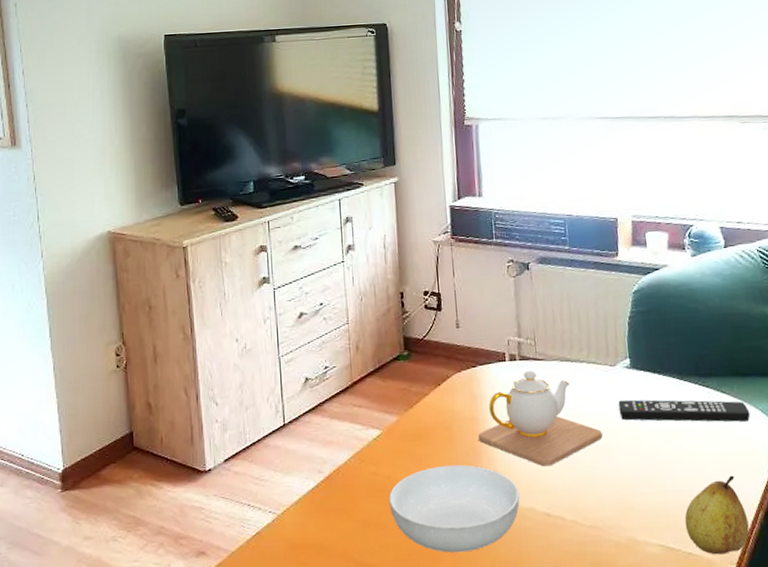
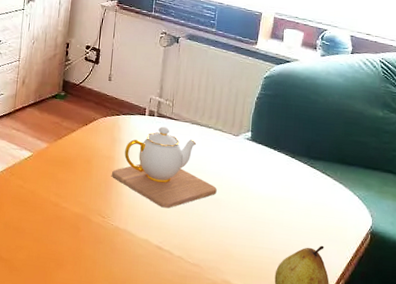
serving bowl: present [389,464,520,553] -> none [29,190,139,265]
remote control: present [618,399,750,422] -> none [235,165,348,203]

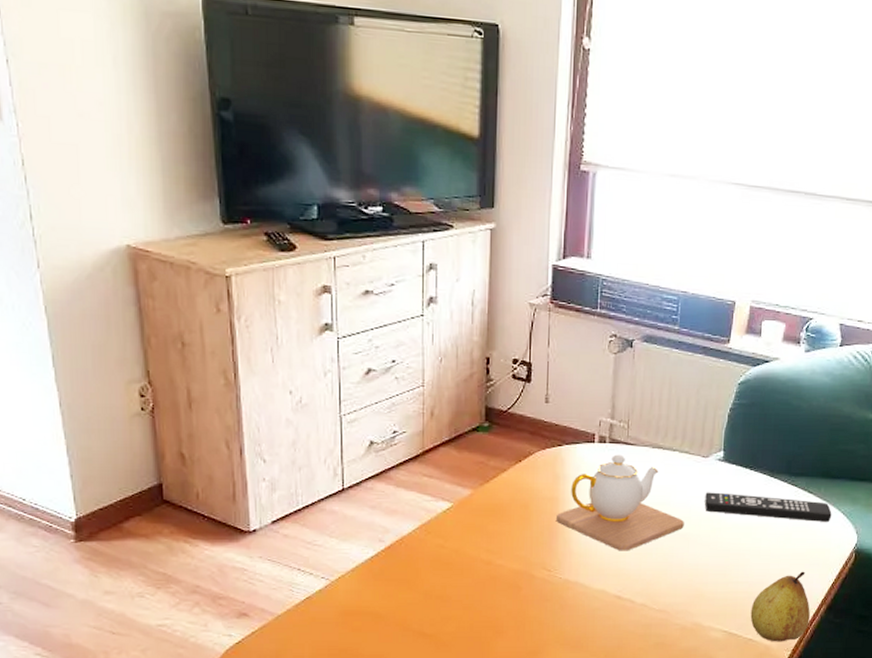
remote control: none [235,165,348,203] -> present [705,492,832,522]

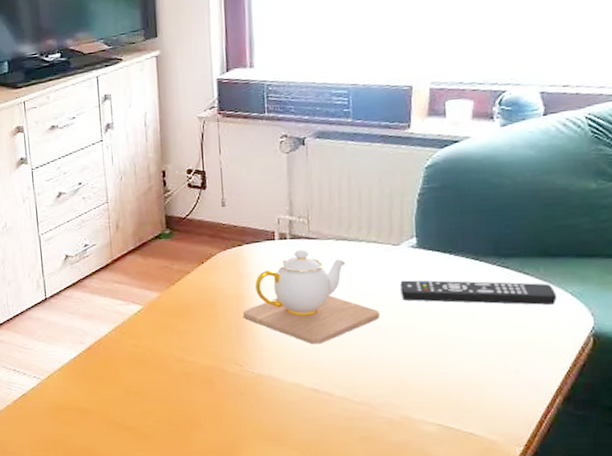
fruit: present [750,571,810,642] -> none [468,359,543,437]

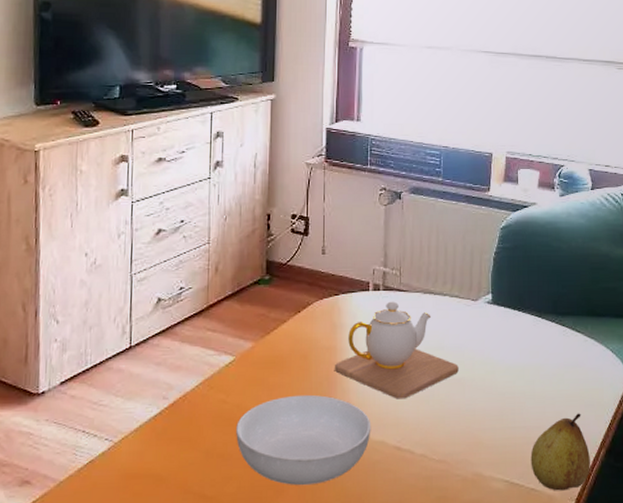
serving bowl: none [150,340,286,422] -> present [236,394,371,486]
remote control: present [400,280,557,305] -> none [477,335,601,361]
fruit: none [468,359,543,437] -> present [530,413,590,491]

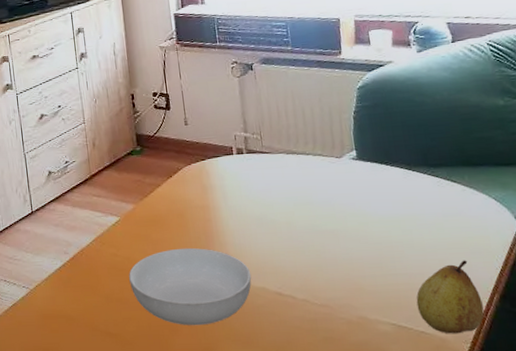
teapot: present [335,301,459,399] -> none [210,162,331,250]

